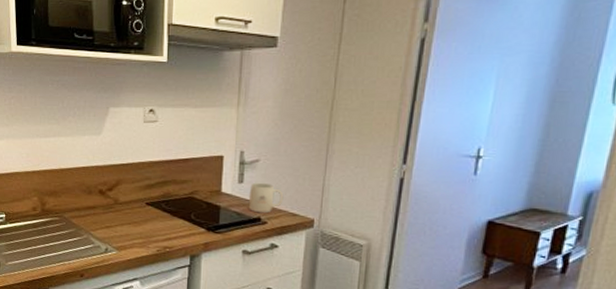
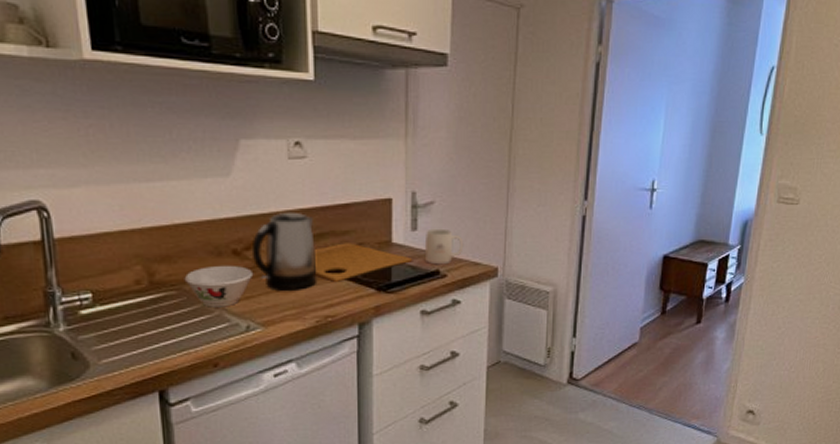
bowl: none [65,201,113,233] -> present [184,265,254,308]
kettle: none [112,163,161,225] -> present [251,211,318,291]
cutting board: none [158,190,239,221] -> present [314,243,413,282]

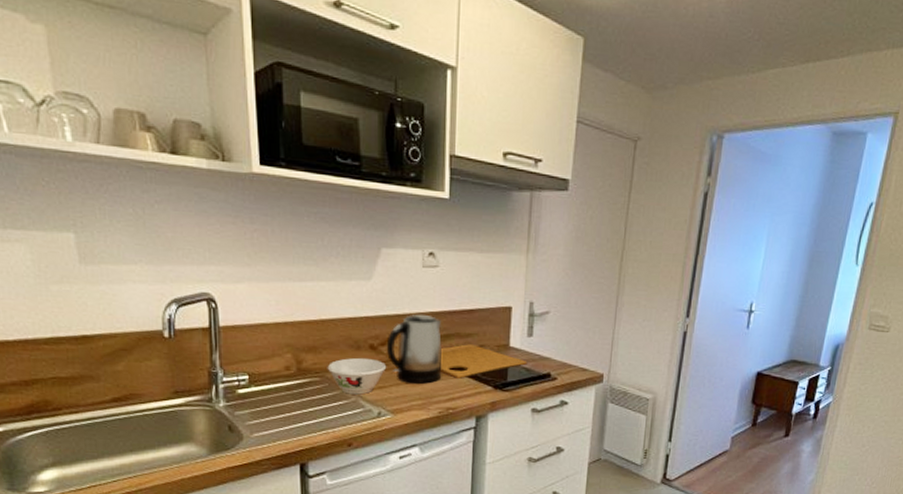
mug: present [424,228,464,265] -> none [538,335,574,369]

